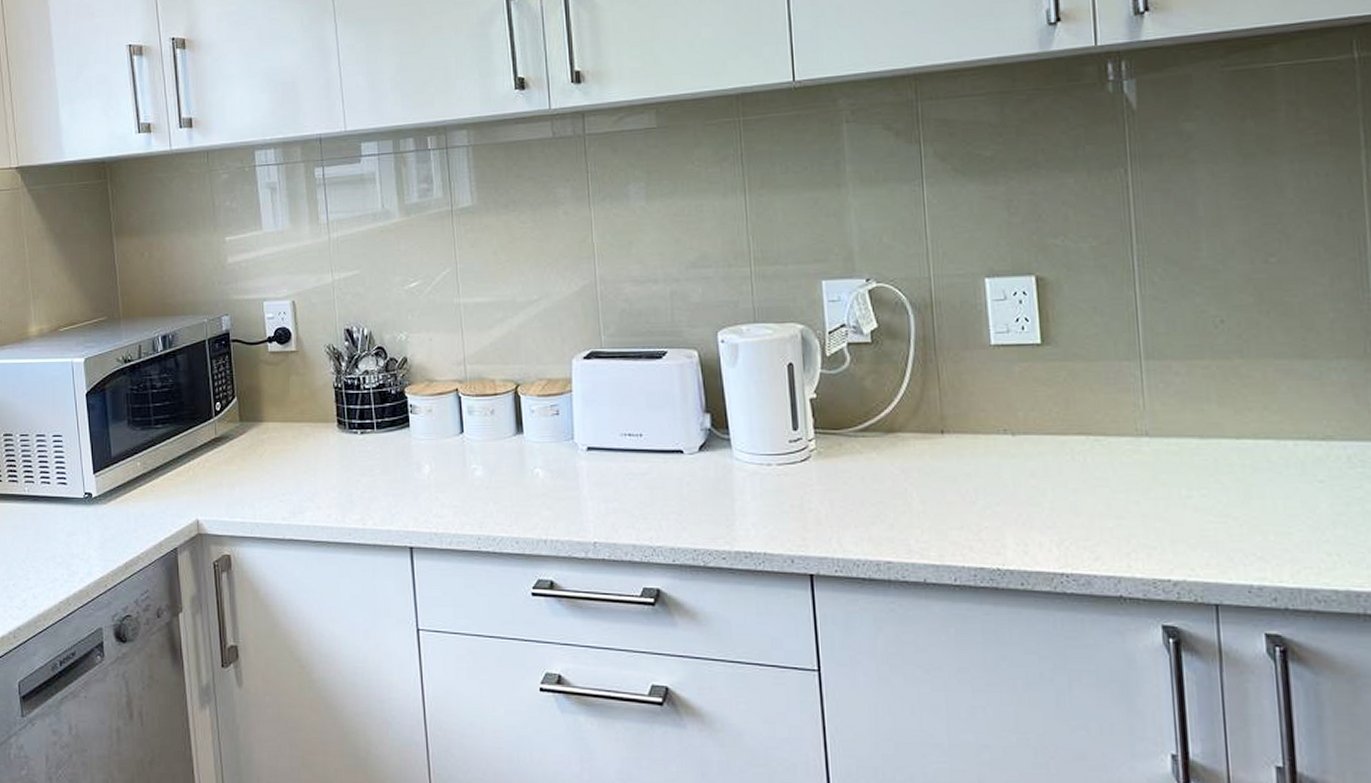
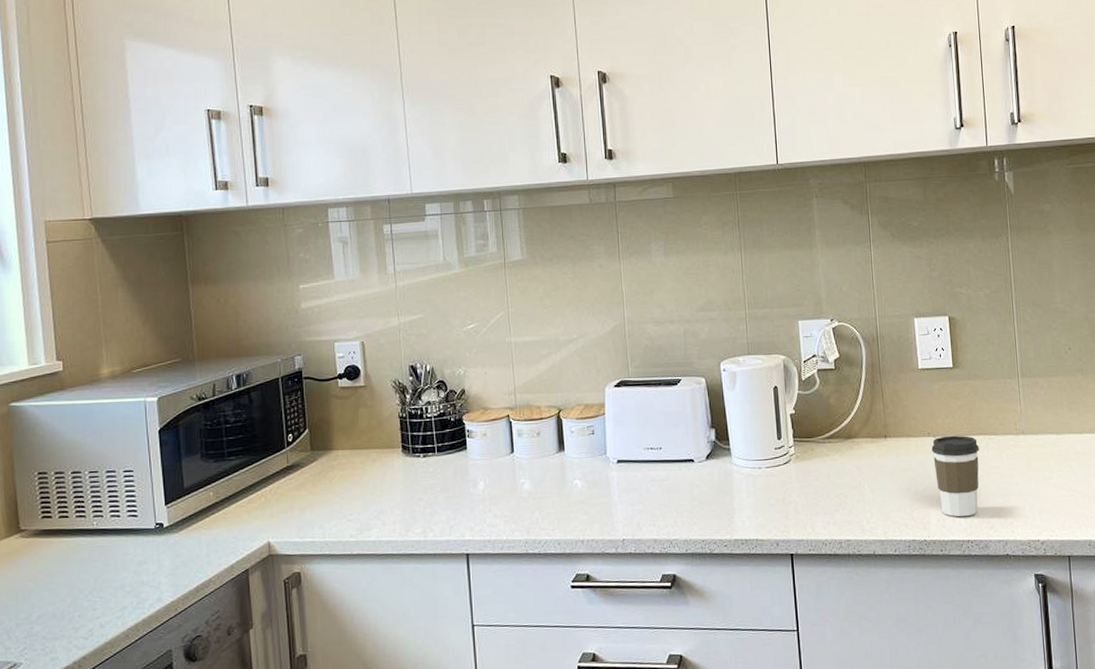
coffee cup: none [1008,434,1080,542] -> present [931,435,979,517]

